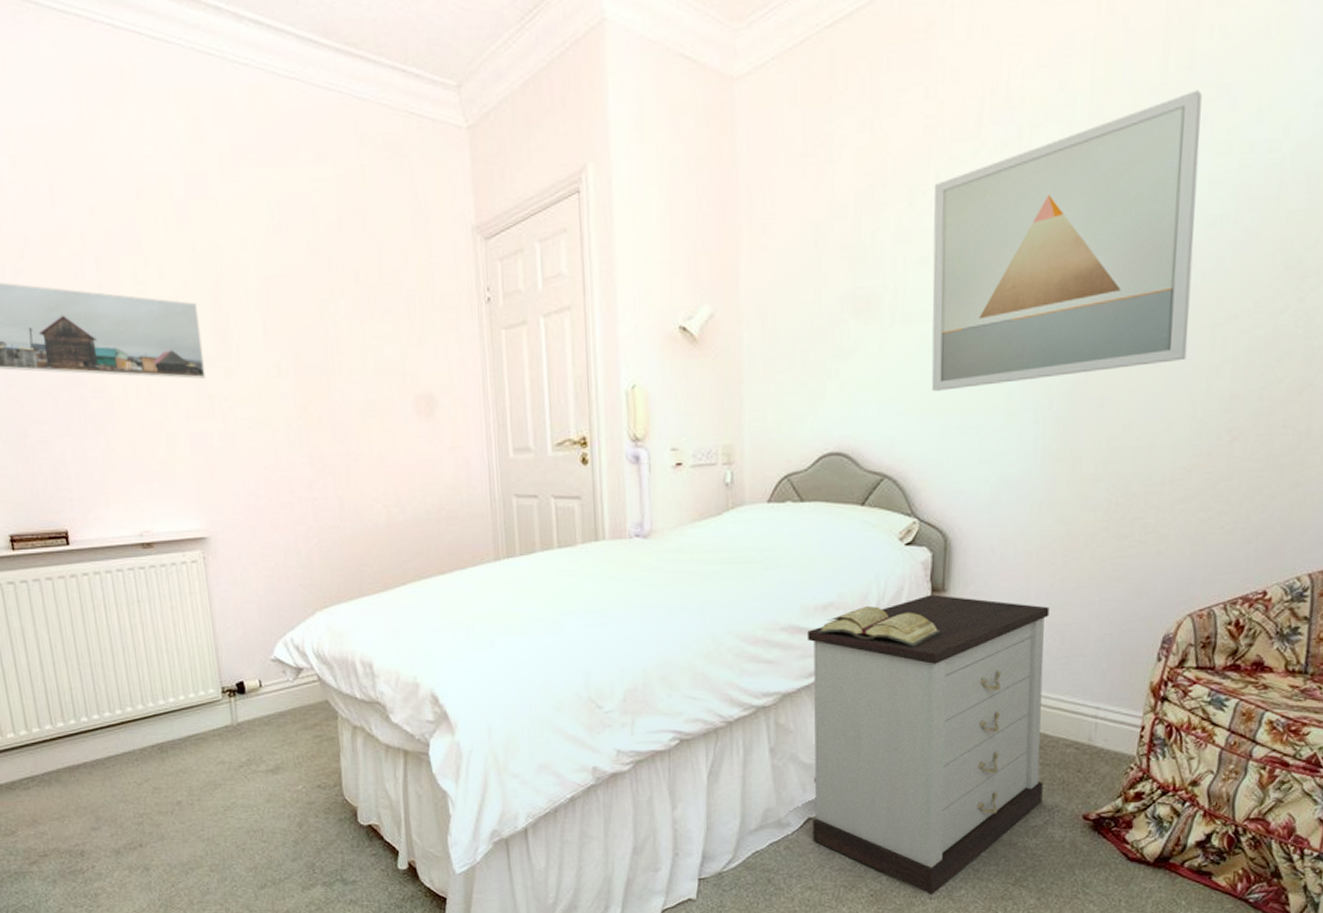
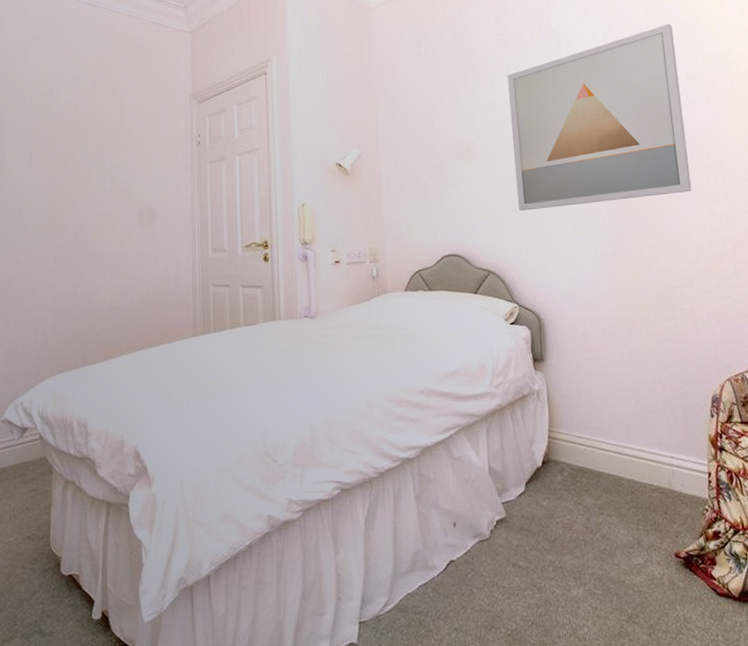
nightstand: present [808,594,1050,895] -> none [440,363,640,633]
diary: present [817,606,941,647] -> none [447,373,544,407]

